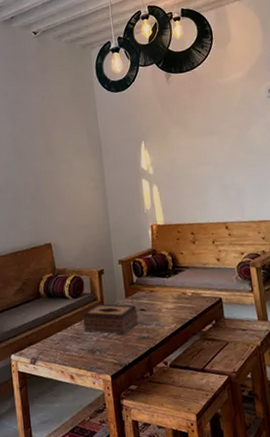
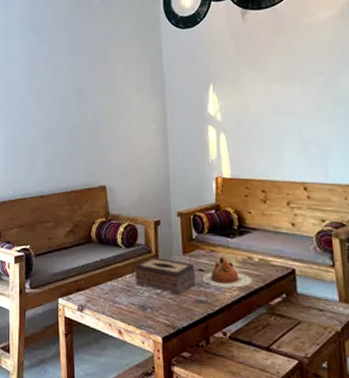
teapot: none [144,294,187,323] -> present [202,256,252,288]

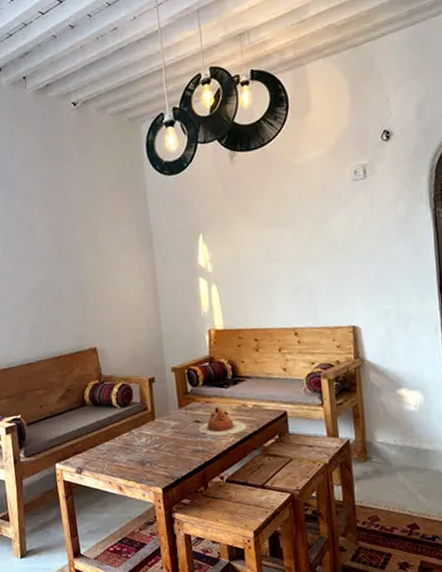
tissue box: present [134,257,196,295] -> none [131,413,193,448]

